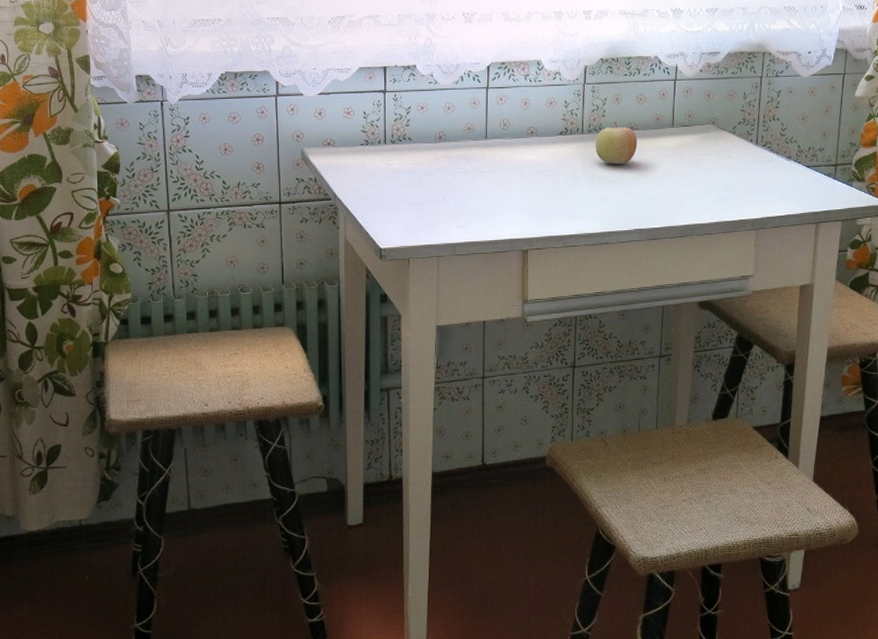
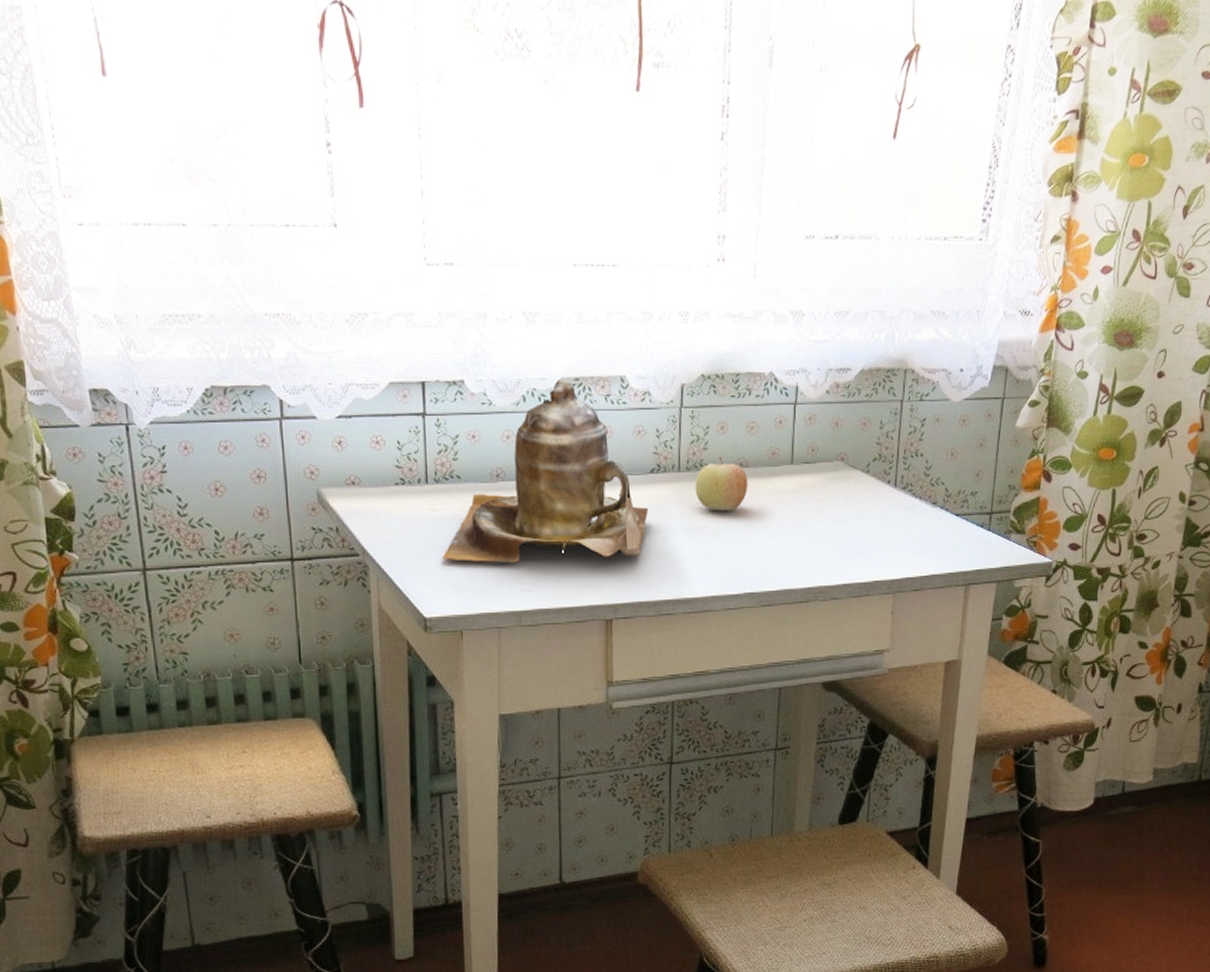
teapot: none [395,63,558,205] -> present [442,379,649,563]

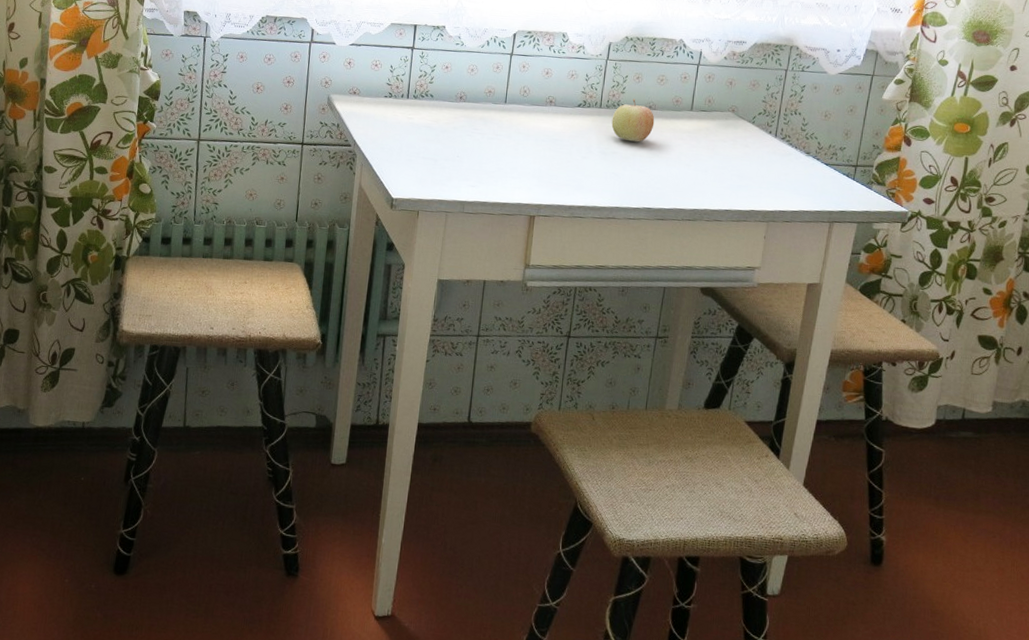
teapot: present [442,379,649,563] -> none [411,31,573,169]

